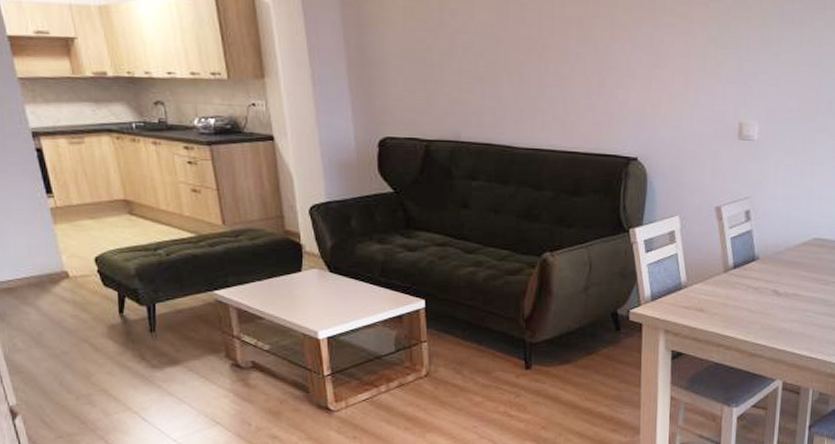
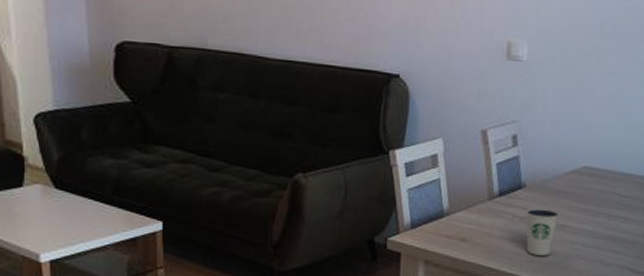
dixie cup: none [758,278,792,323] -> present [525,207,560,256]

